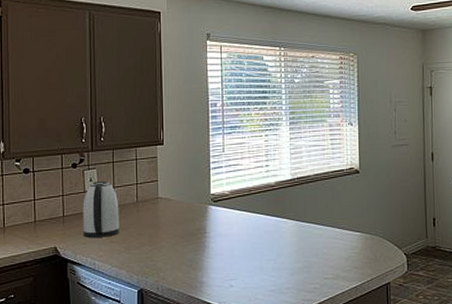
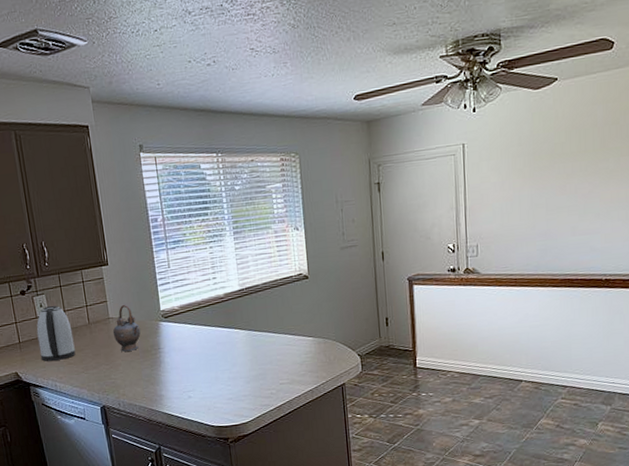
teapot: none [160,185,188,233] -> present [112,304,141,352]

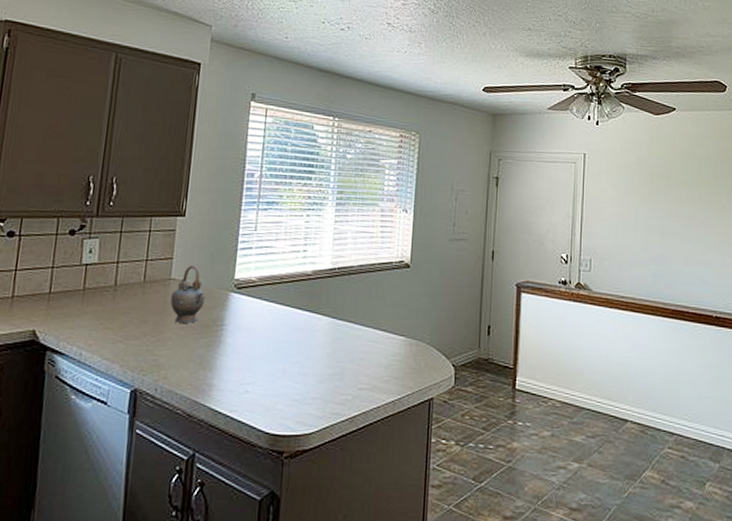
kettle: present [36,305,76,361] -> none [71,253,122,322]

